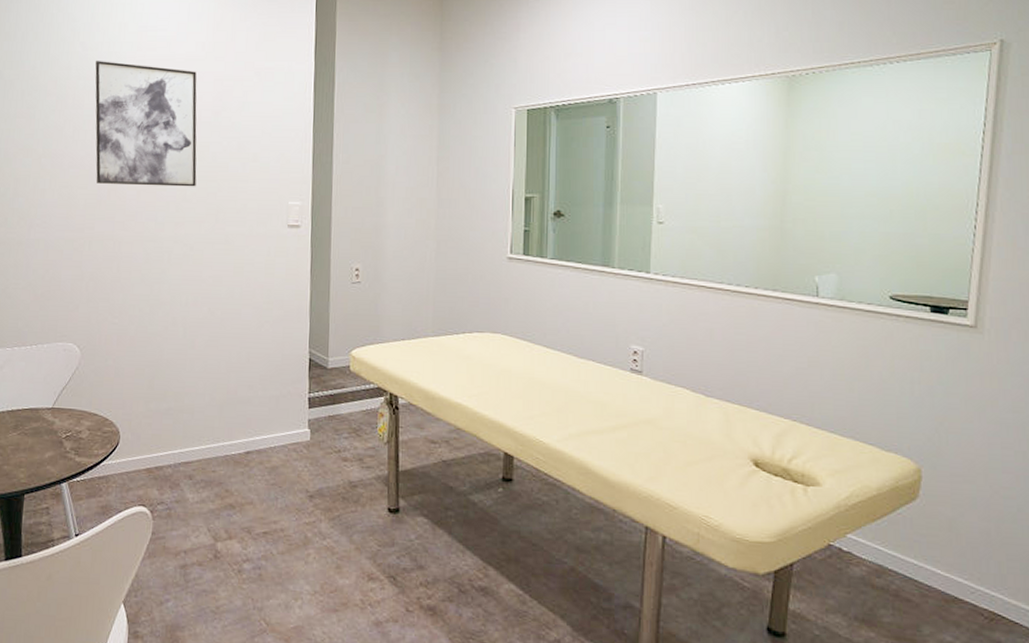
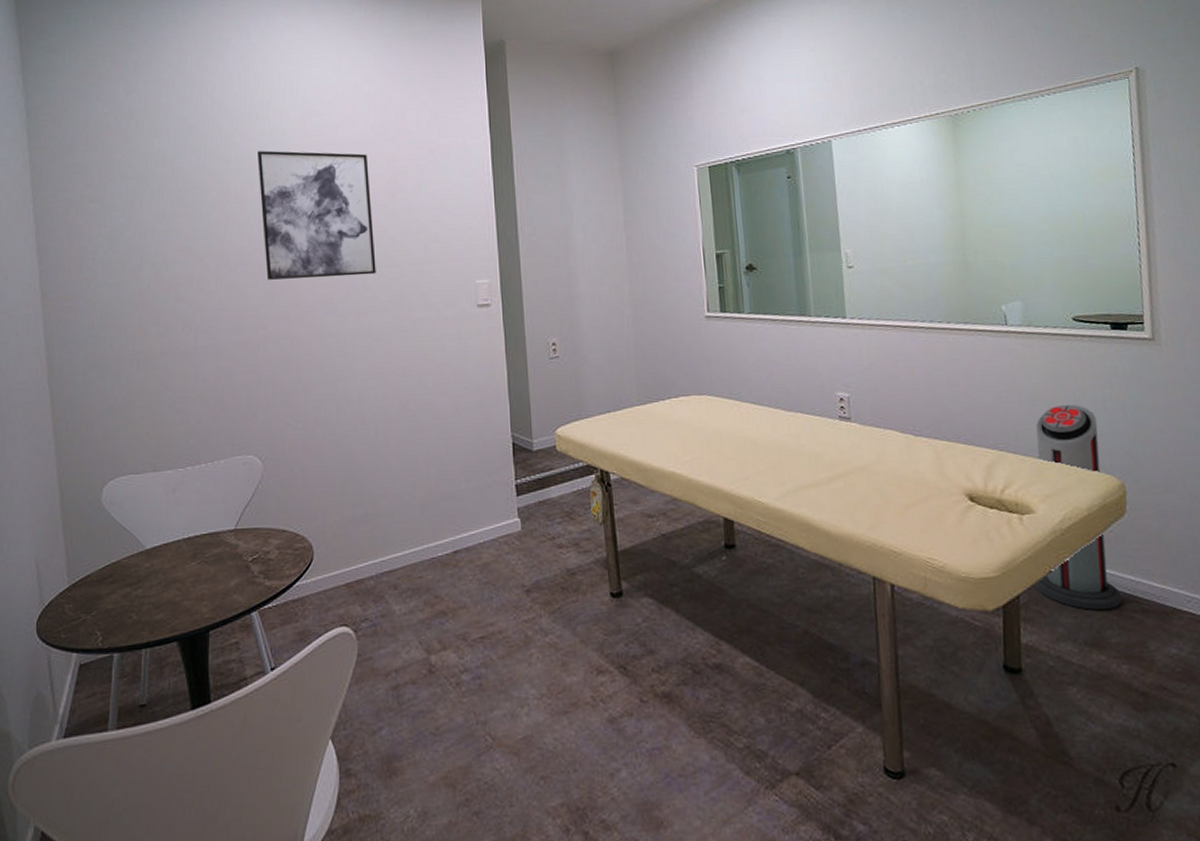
air purifier: none [811,382,901,590] -> present [1035,404,1122,611]

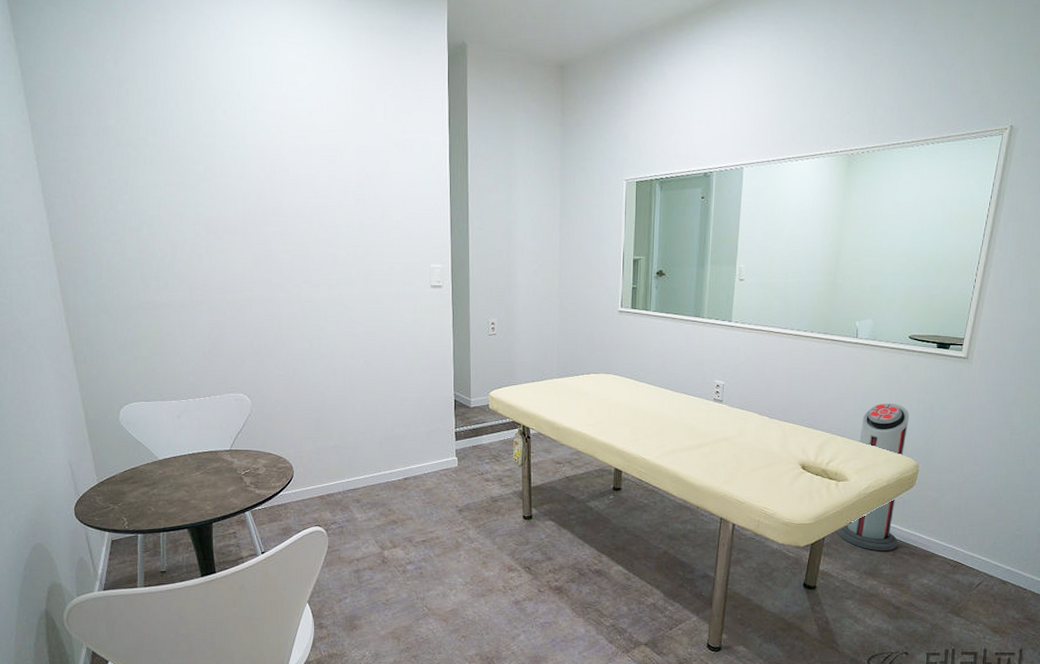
wall art: present [258,150,376,280] -> none [240,129,346,252]

